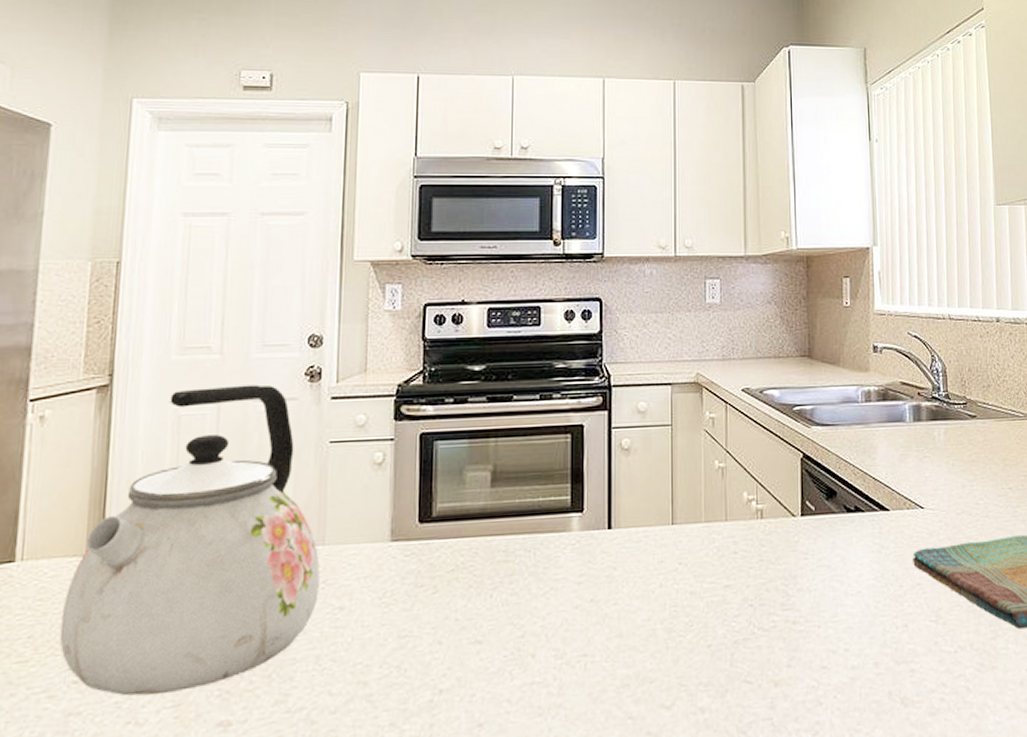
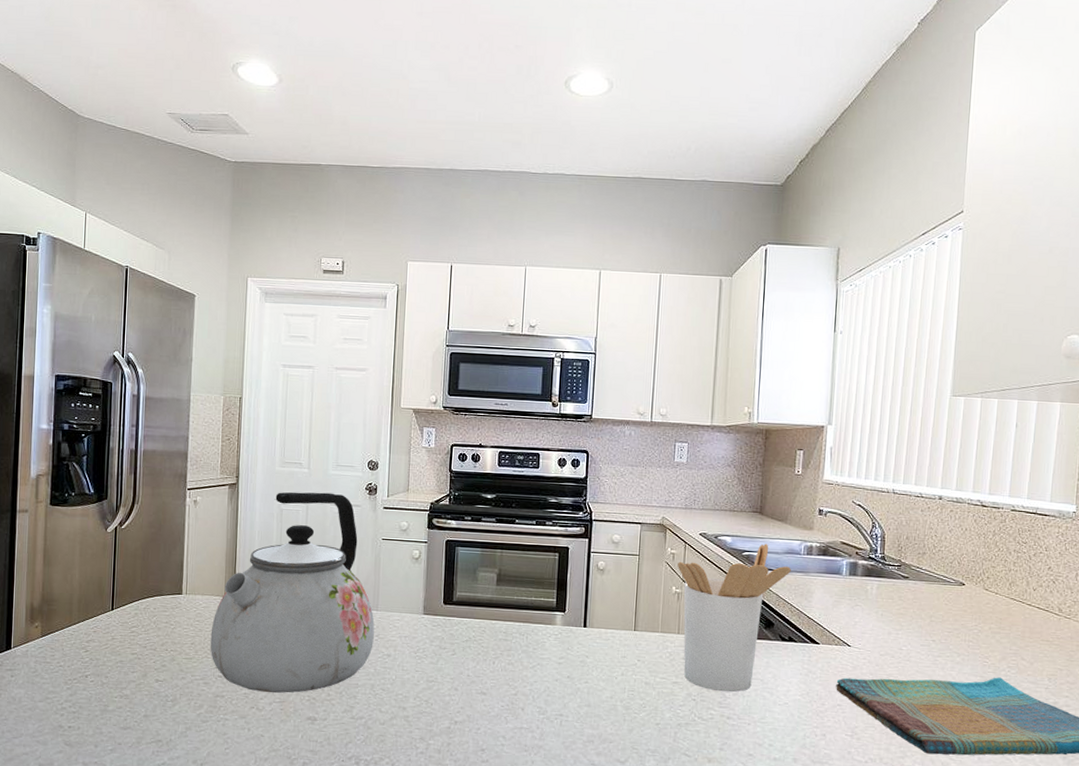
utensil holder: none [719,393,850,590] -> present [678,544,791,693]

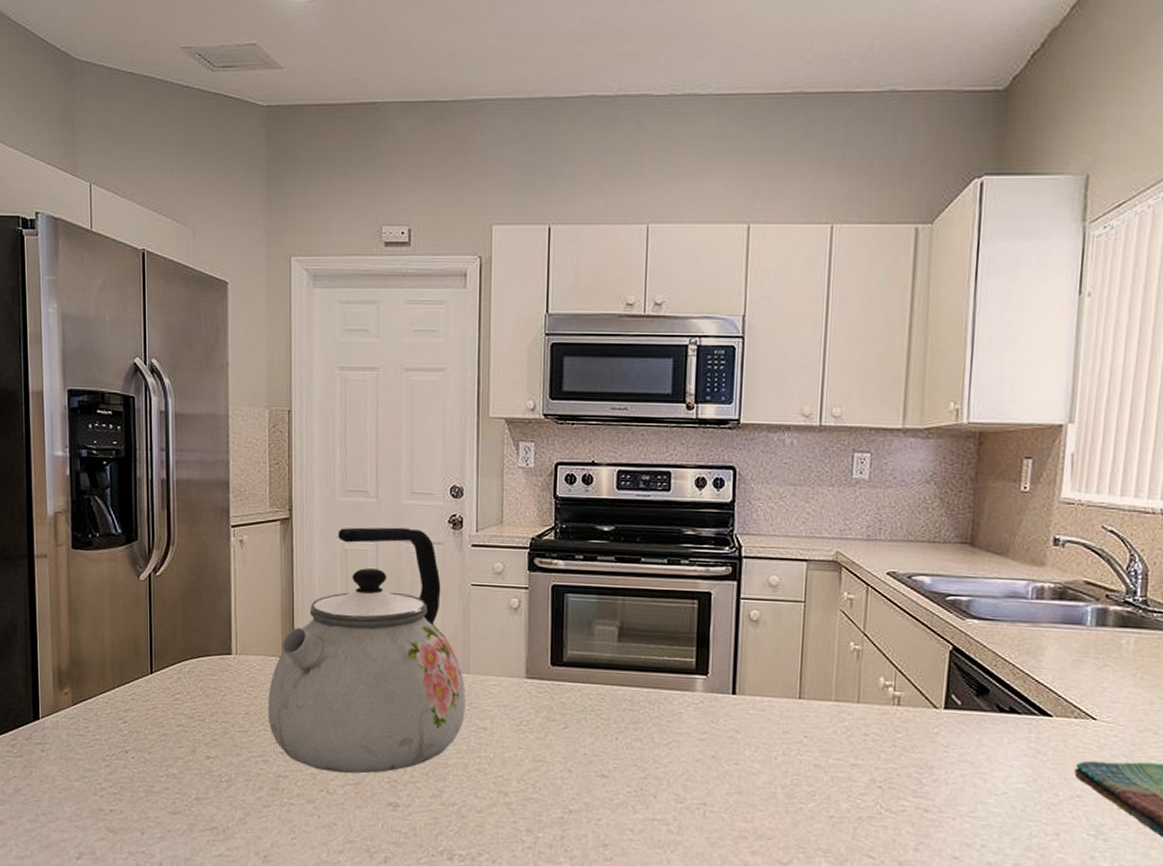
utensil holder: present [678,544,791,693] -> none [857,585,1014,779]

